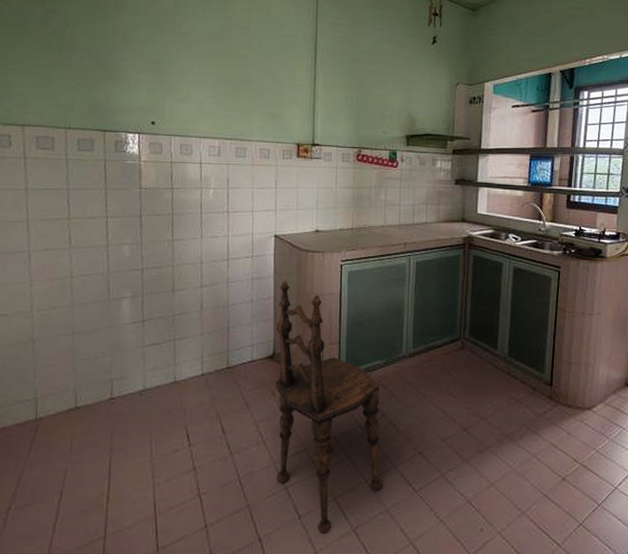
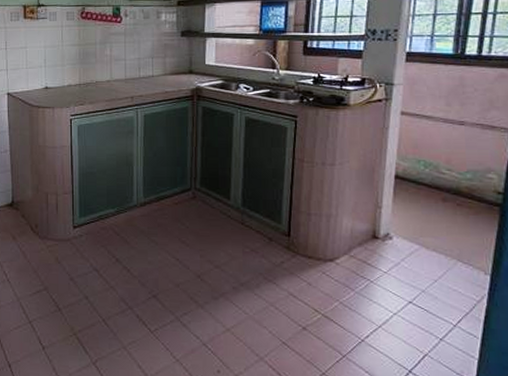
dining chair: present [275,281,383,535] -> none [14,136,120,366]

